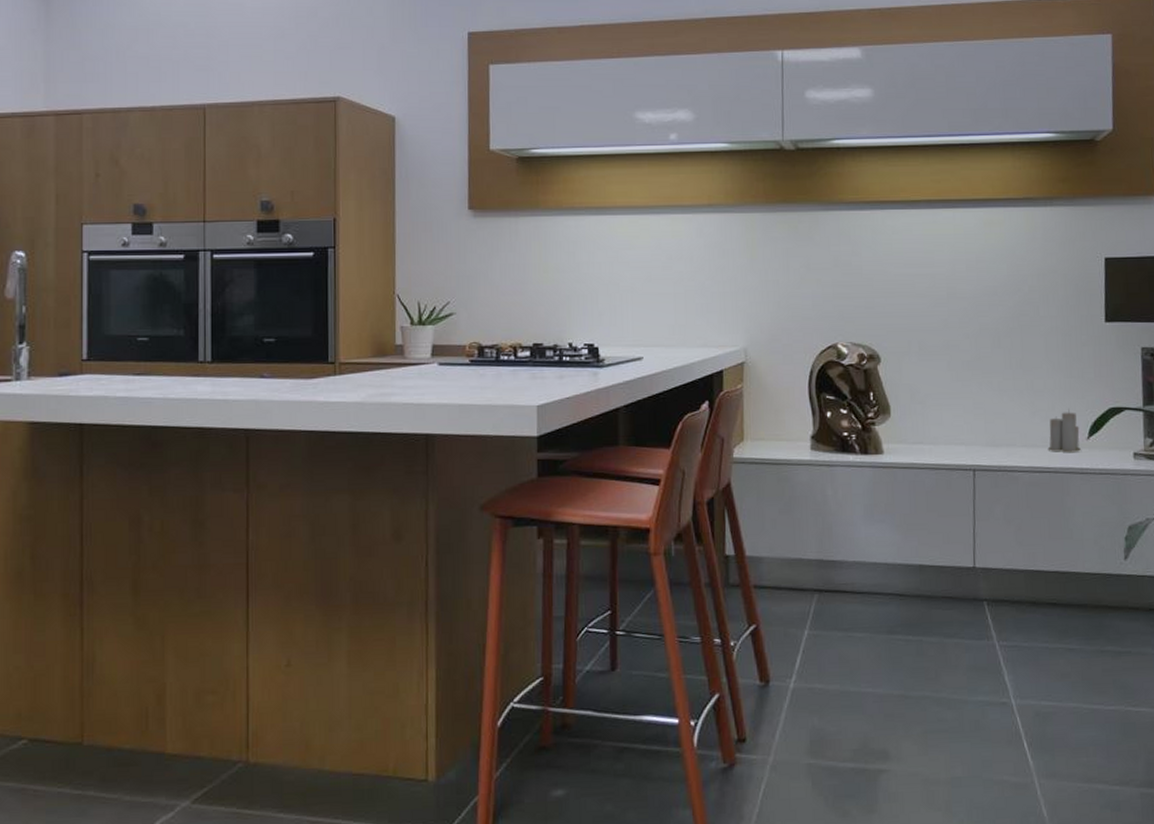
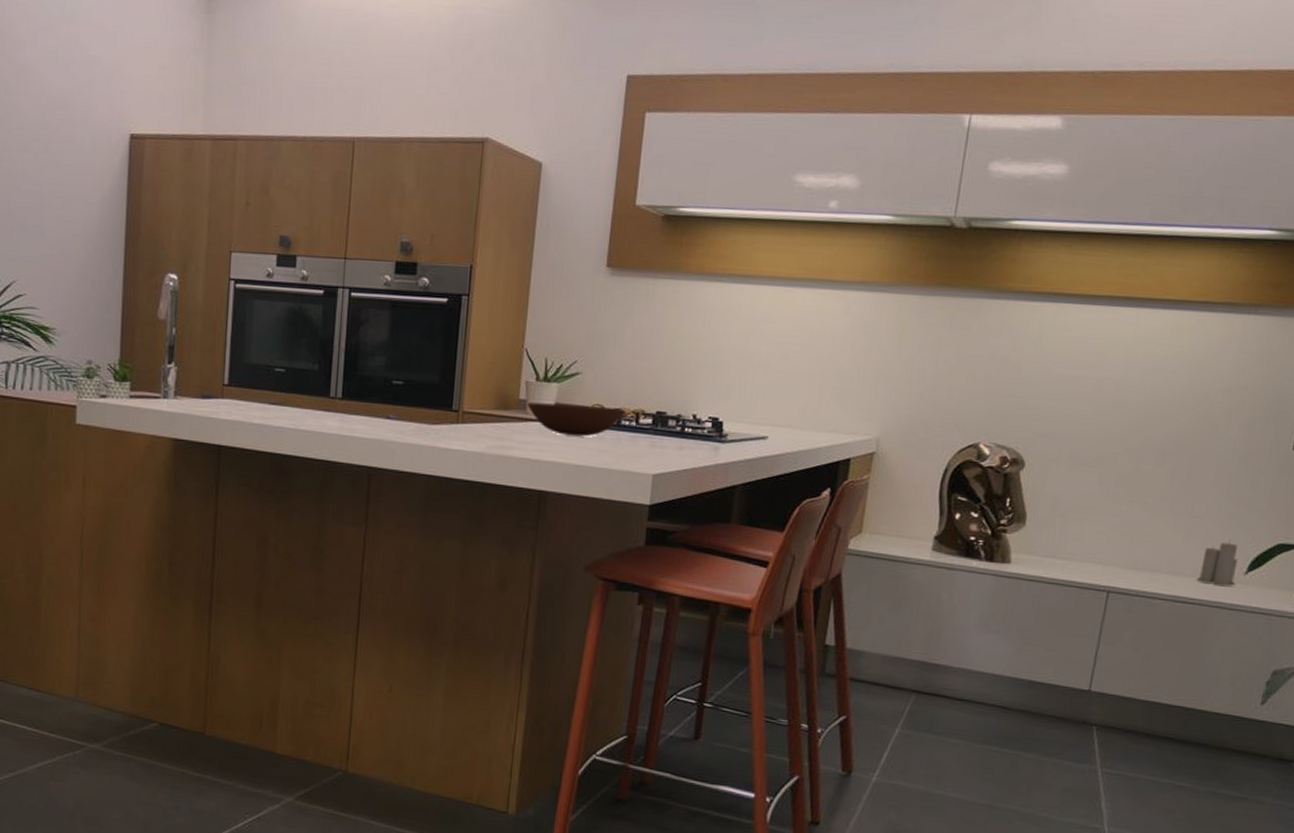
bowl: none [404,344,503,376] -> present [527,402,625,437]

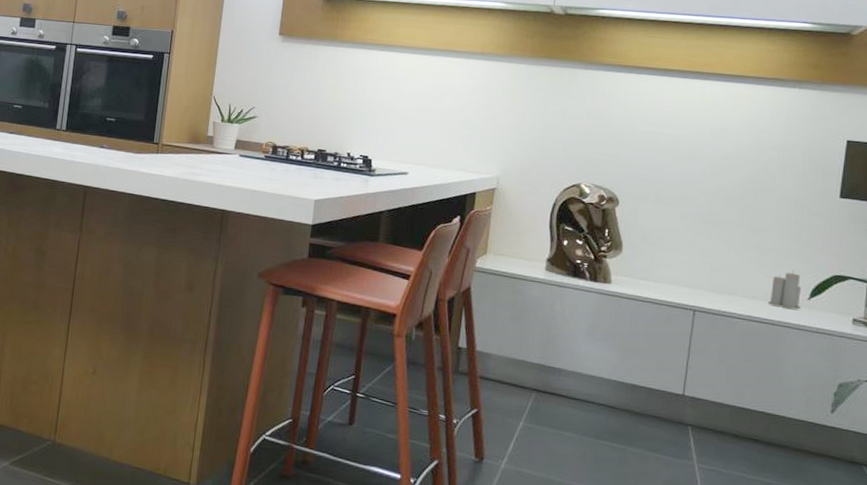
bowl: present [527,402,625,437] -> none [214,138,293,168]

